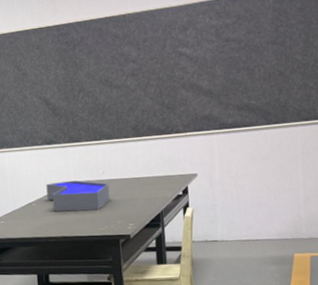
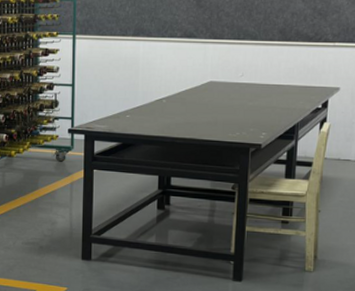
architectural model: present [46,180,111,212] -> none [180,79,247,115]

